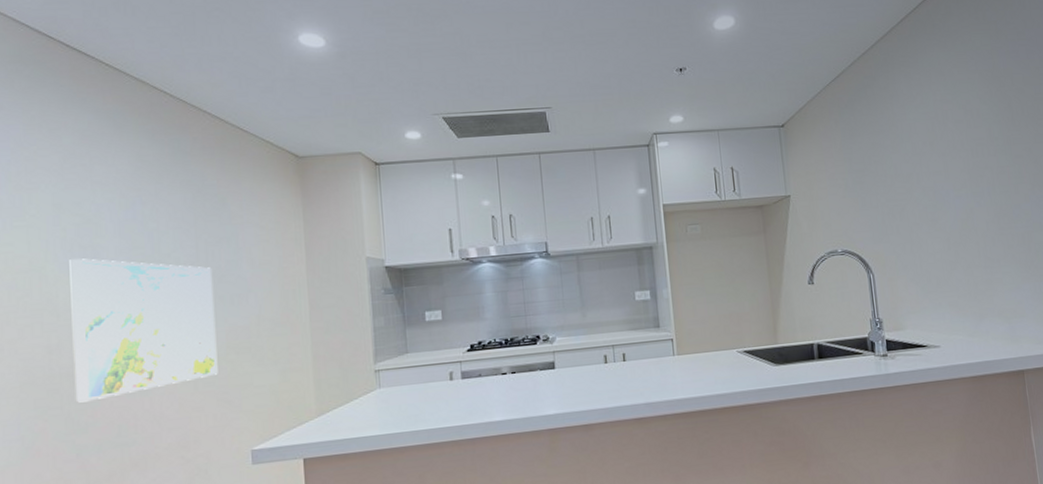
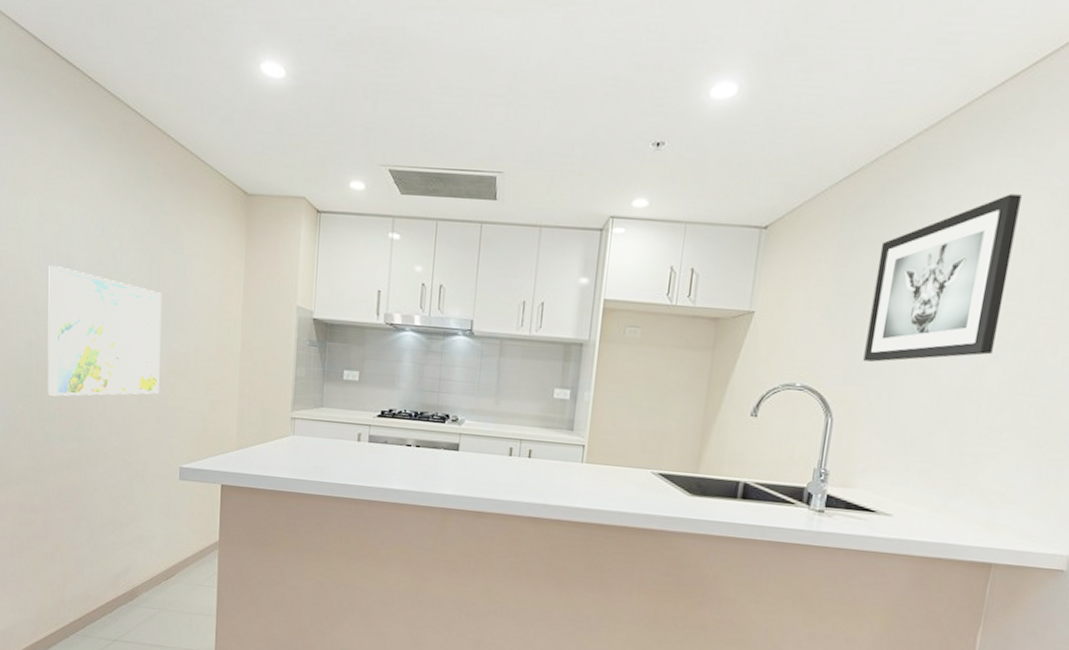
wall art: none [873,78,975,222] -> present [863,194,1022,362]

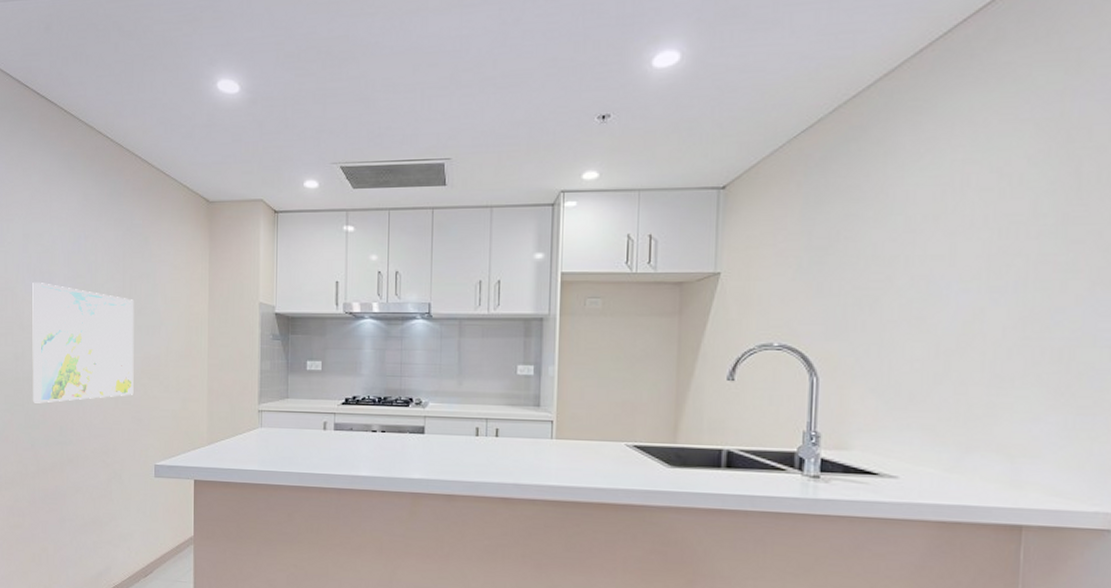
wall art: present [863,194,1022,362] -> none [845,129,1002,315]

